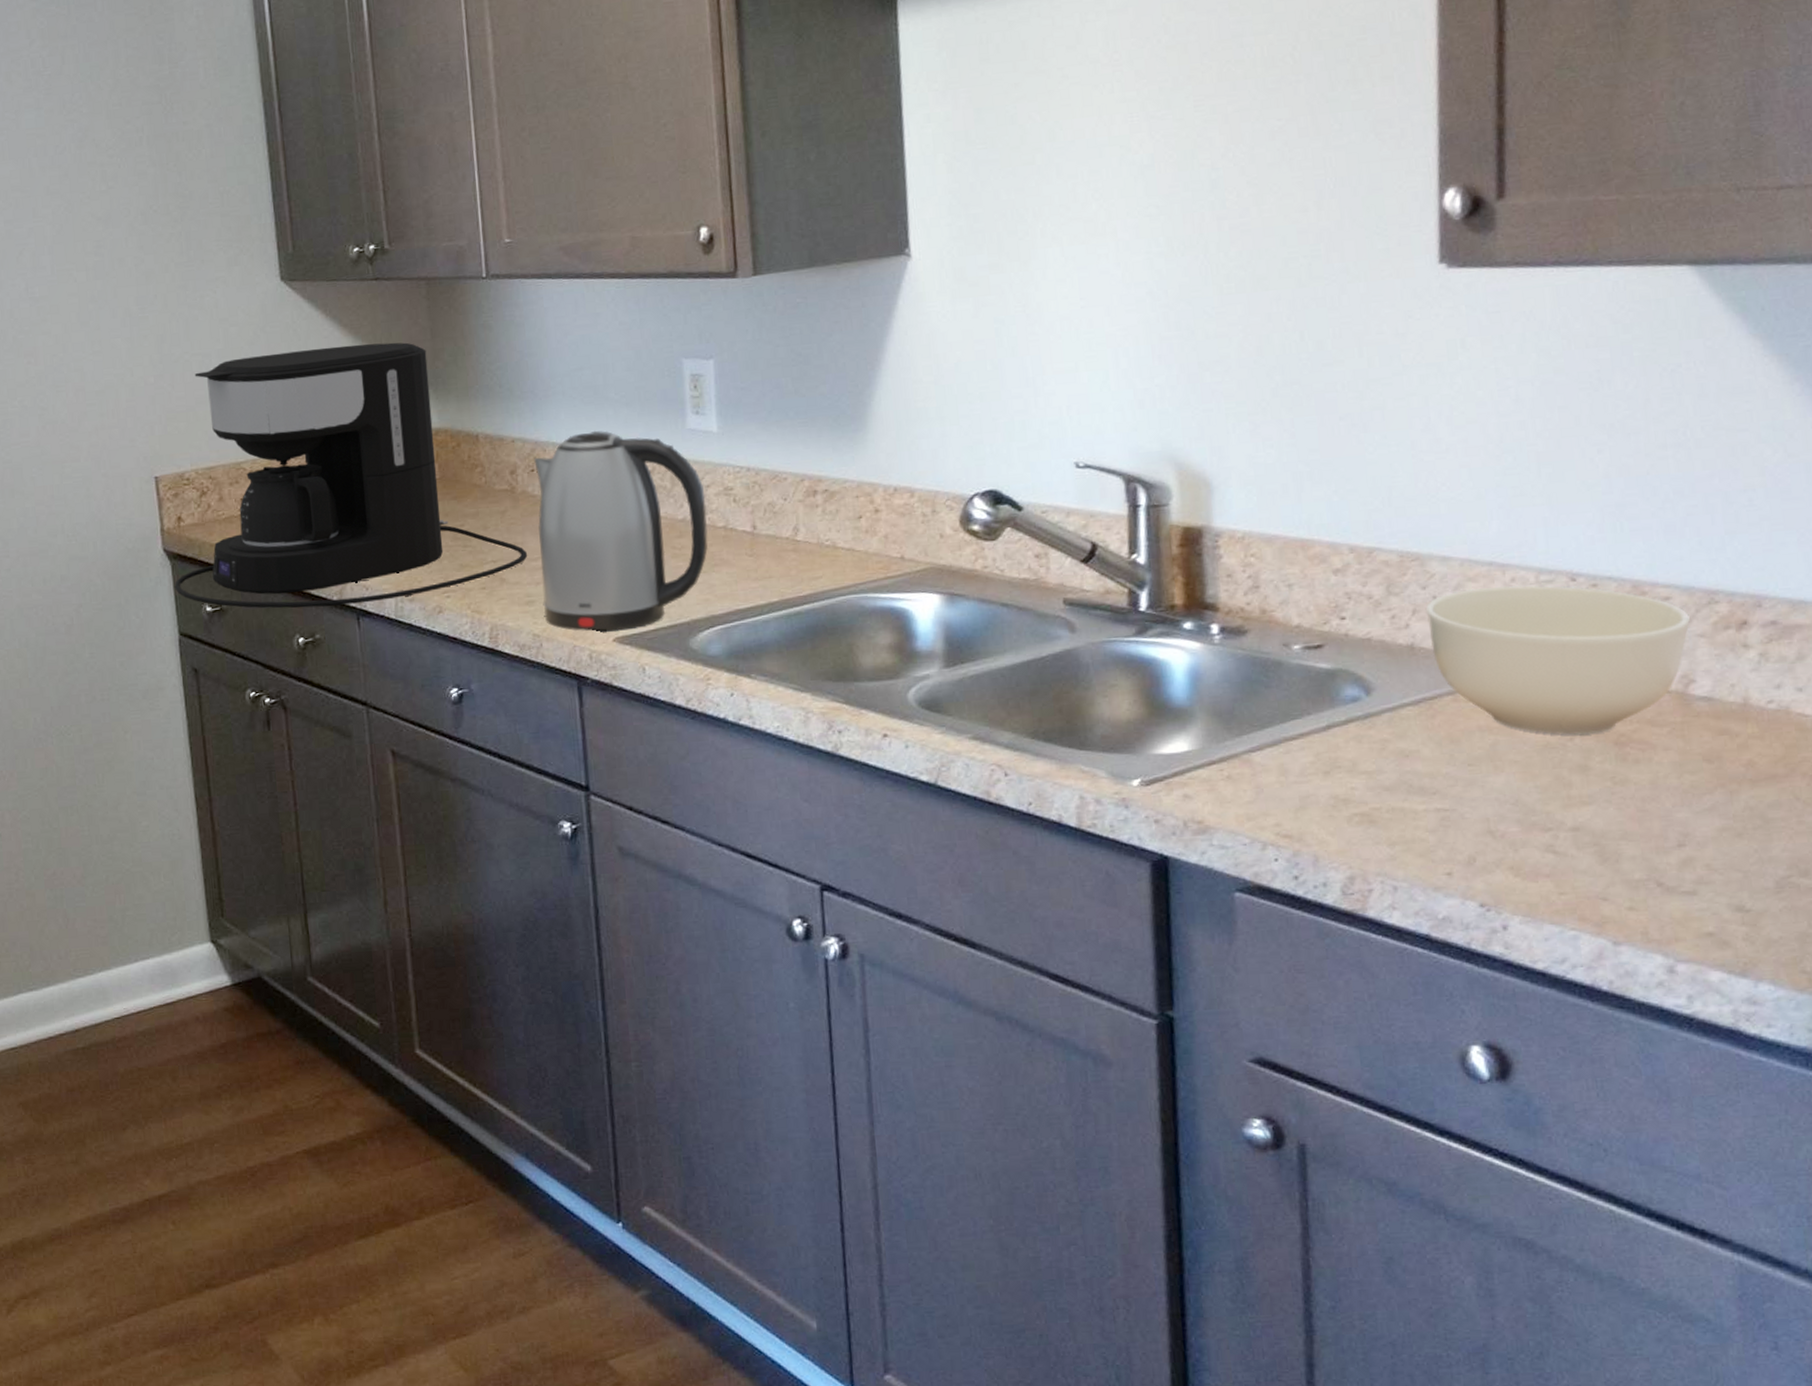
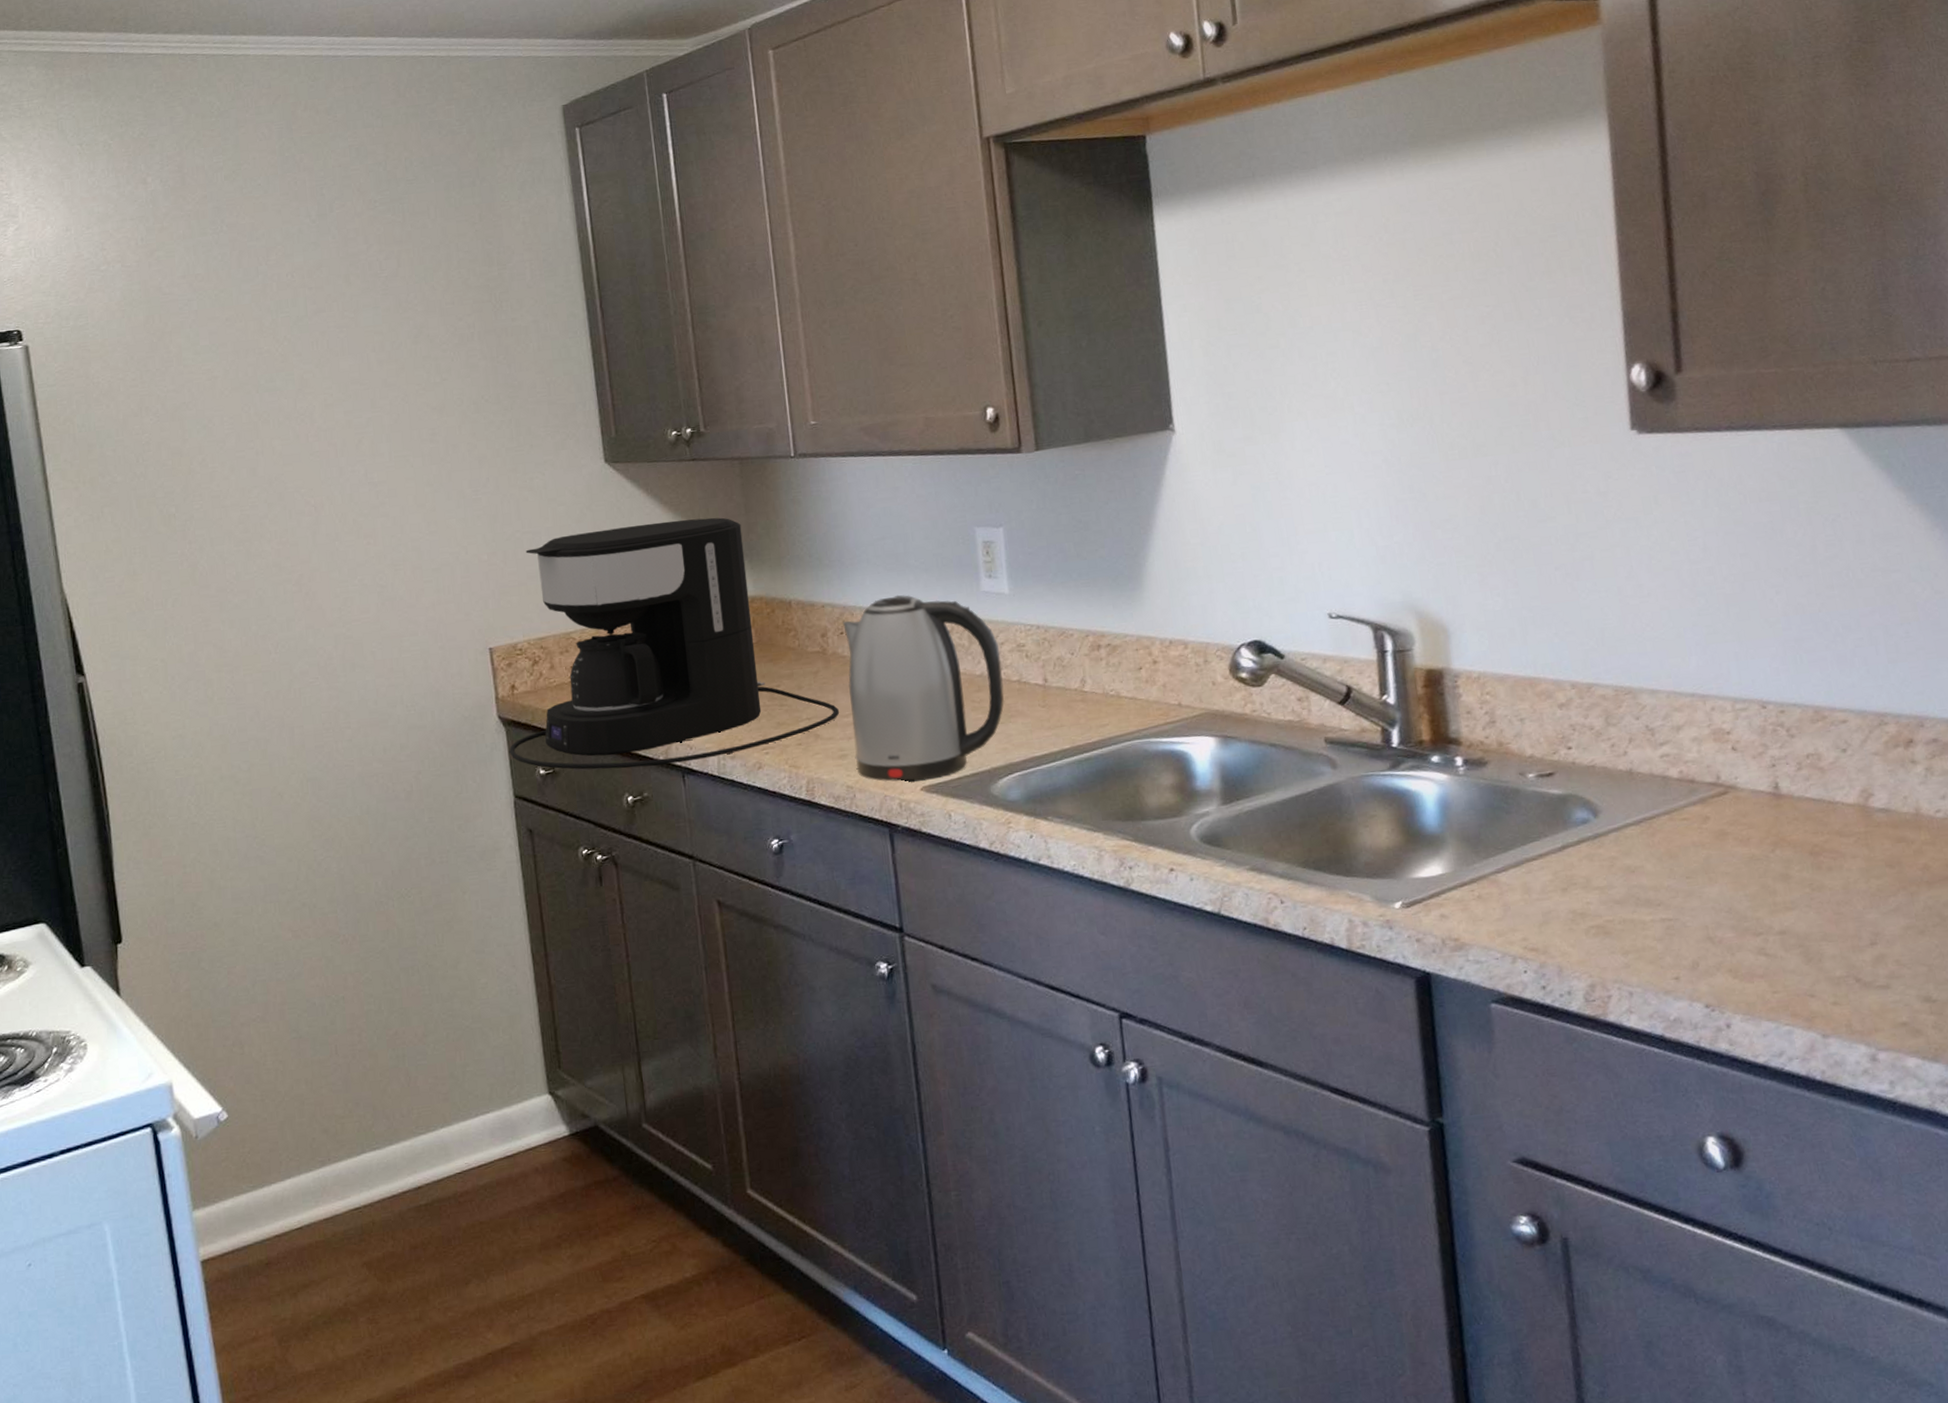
bowl: present [1425,585,1690,735] -> none [1639,713,1865,847]

